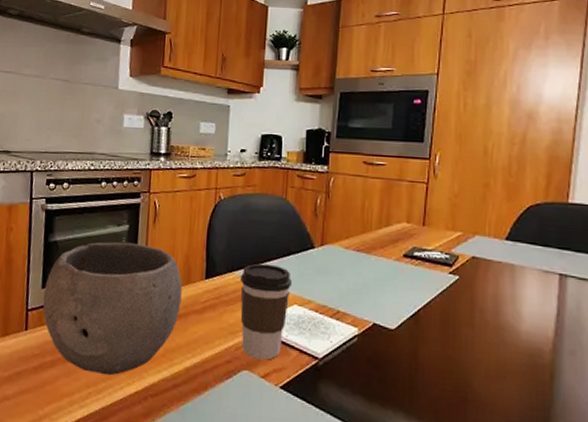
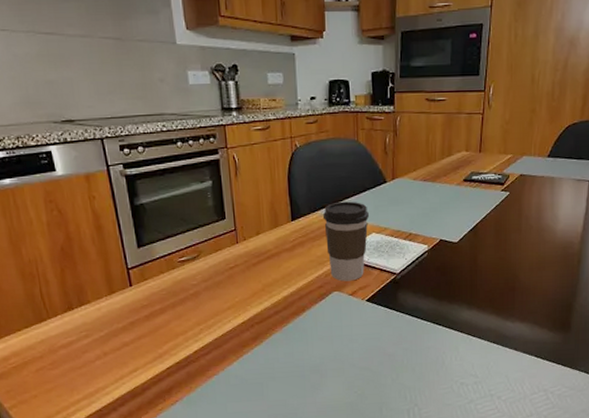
bowl: present [43,242,183,376] -> none [140,196,272,313]

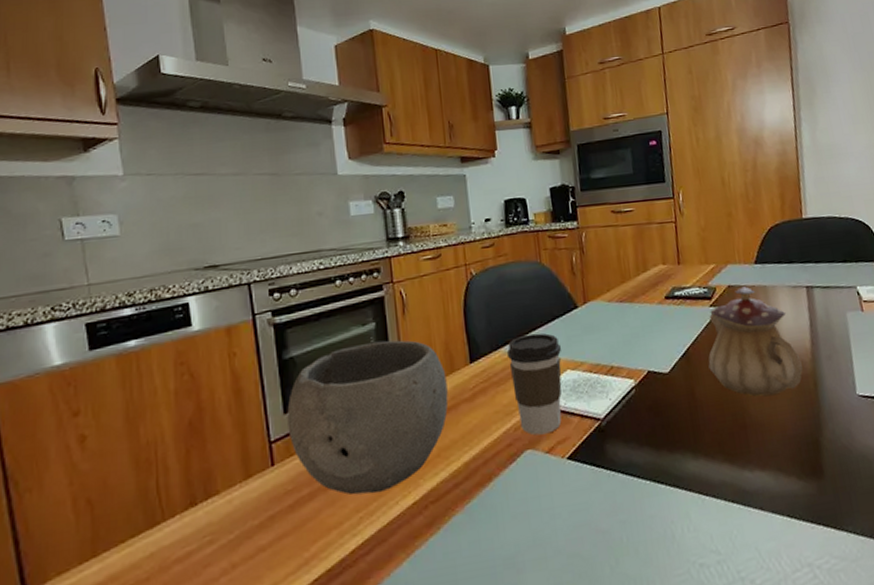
bowl: none [140,196,272,313] -> present [287,340,449,495]
teapot: none [492,176,571,267] -> present [708,286,803,396]

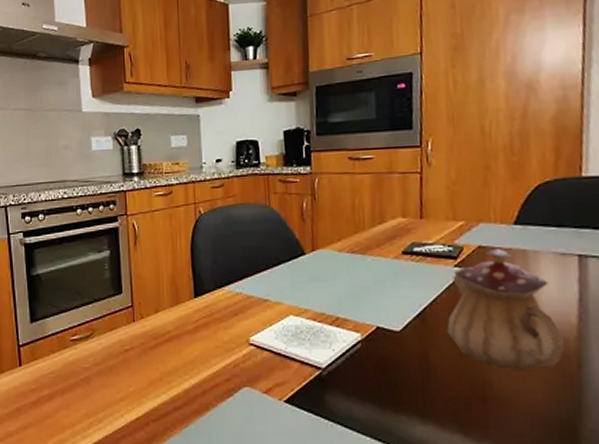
bowl: present [287,340,449,495] -> none [33,268,172,404]
coffee cup: present [506,333,562,435] -> none [230,276,285,375]

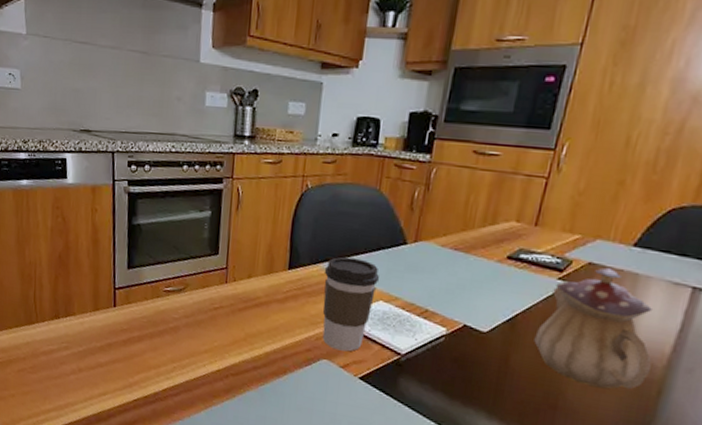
coffee cup: none [230,276,285,375] -> present [322,256,379,352]

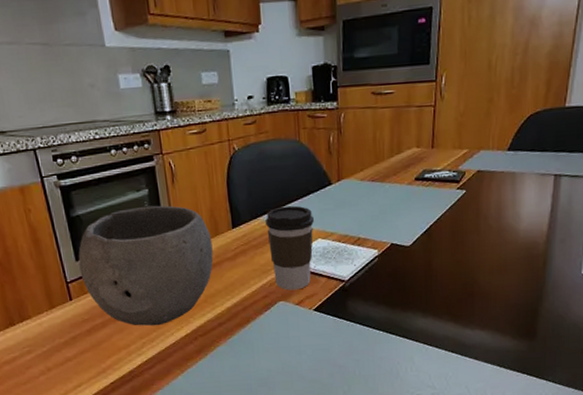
bowl: none [129,227,265,354] -> present [78,205,214,326]
teapot: present [534,268,654,389] -> none [448,172,535,271]

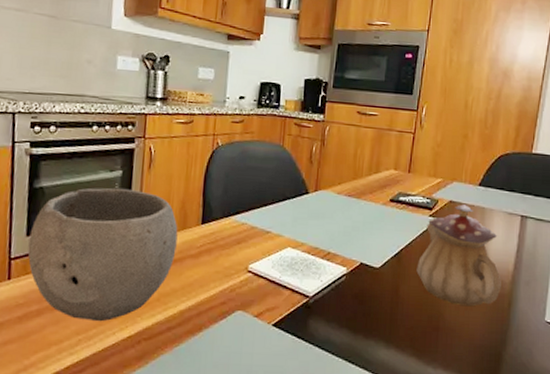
coffee cup: present [265,205,314,290] -> none [236,208,286,300]
teapot: none [448,172,535,271] -> present [416,204,501,307]

